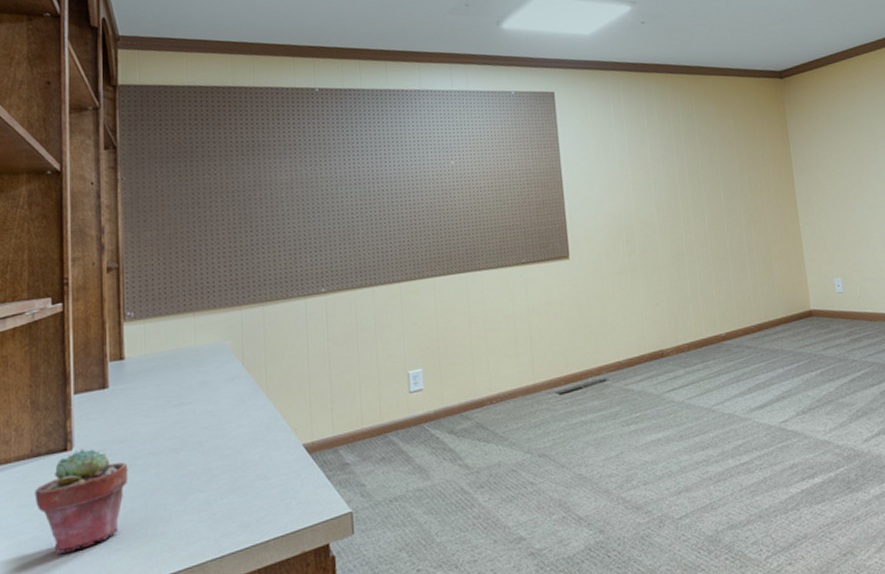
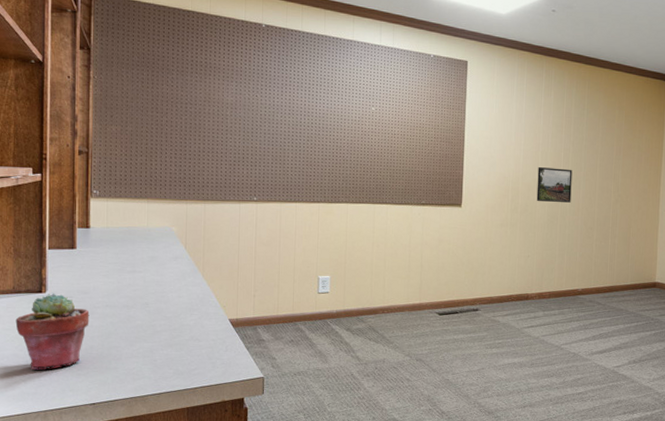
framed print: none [651,194,696,237] -> present [536,167,573,203]

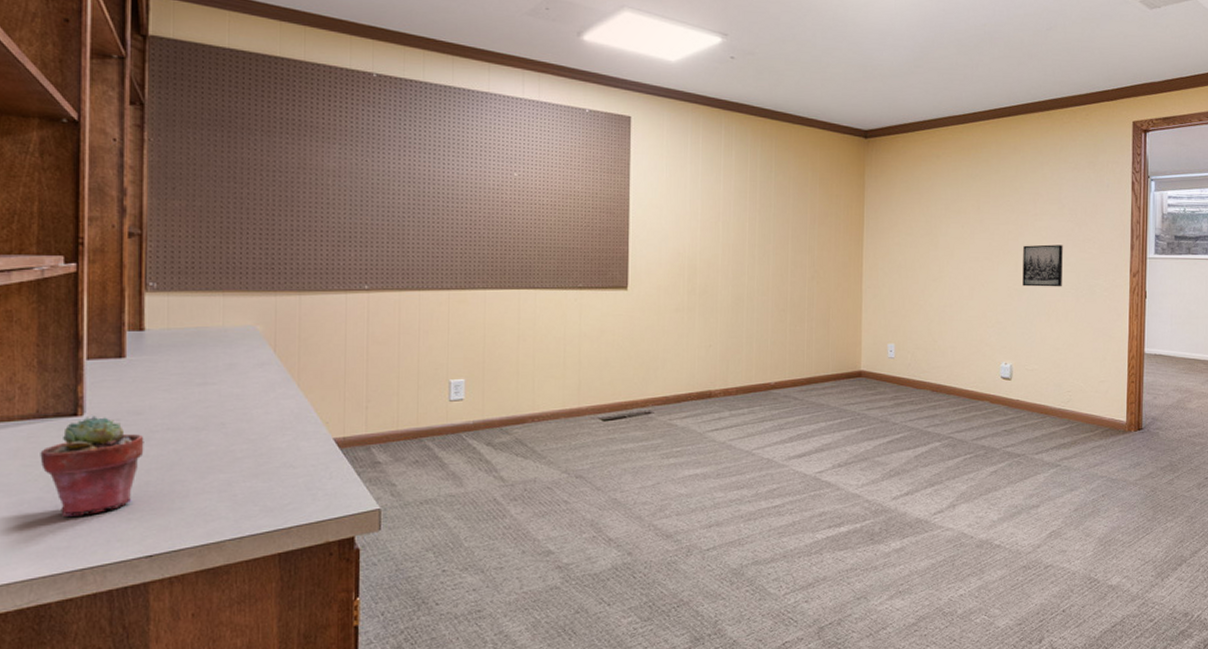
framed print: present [536,167,573,203] -> none [718,240,760,281]

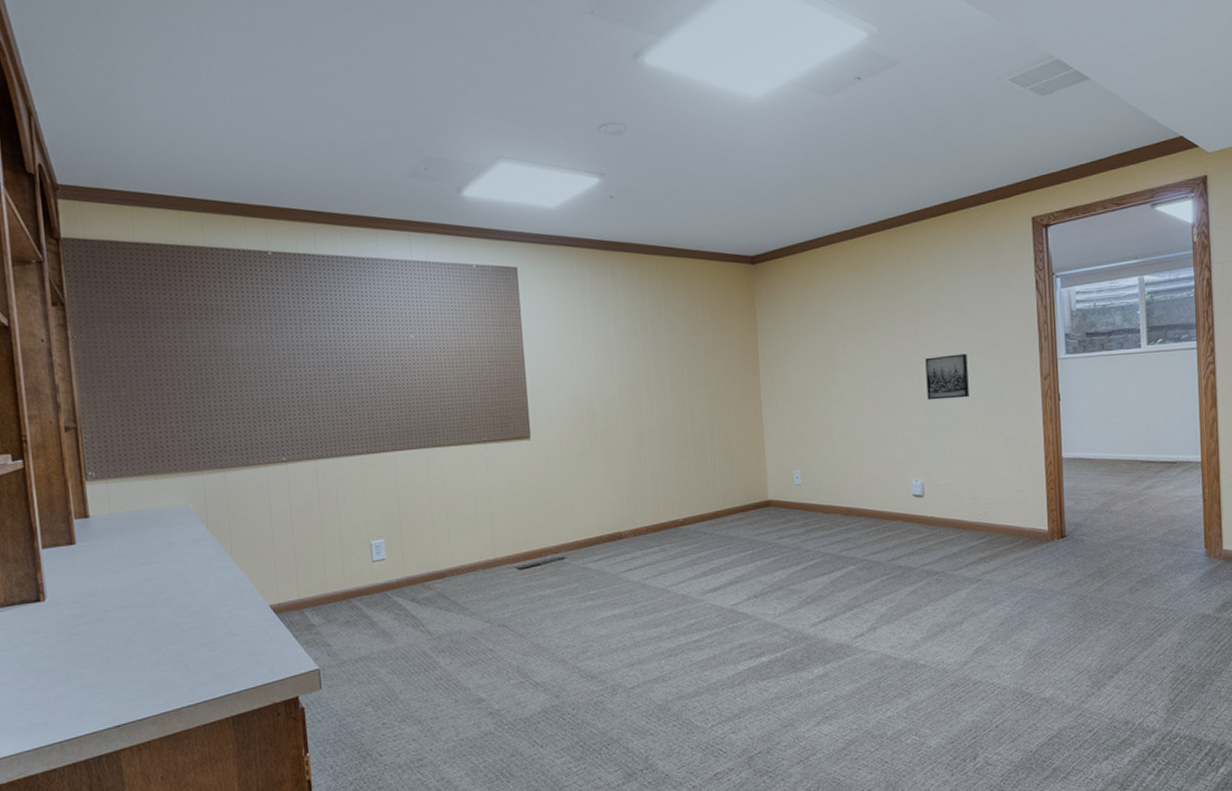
potted succulent: present [40,416,144,516] -> none [12,600,102,695]

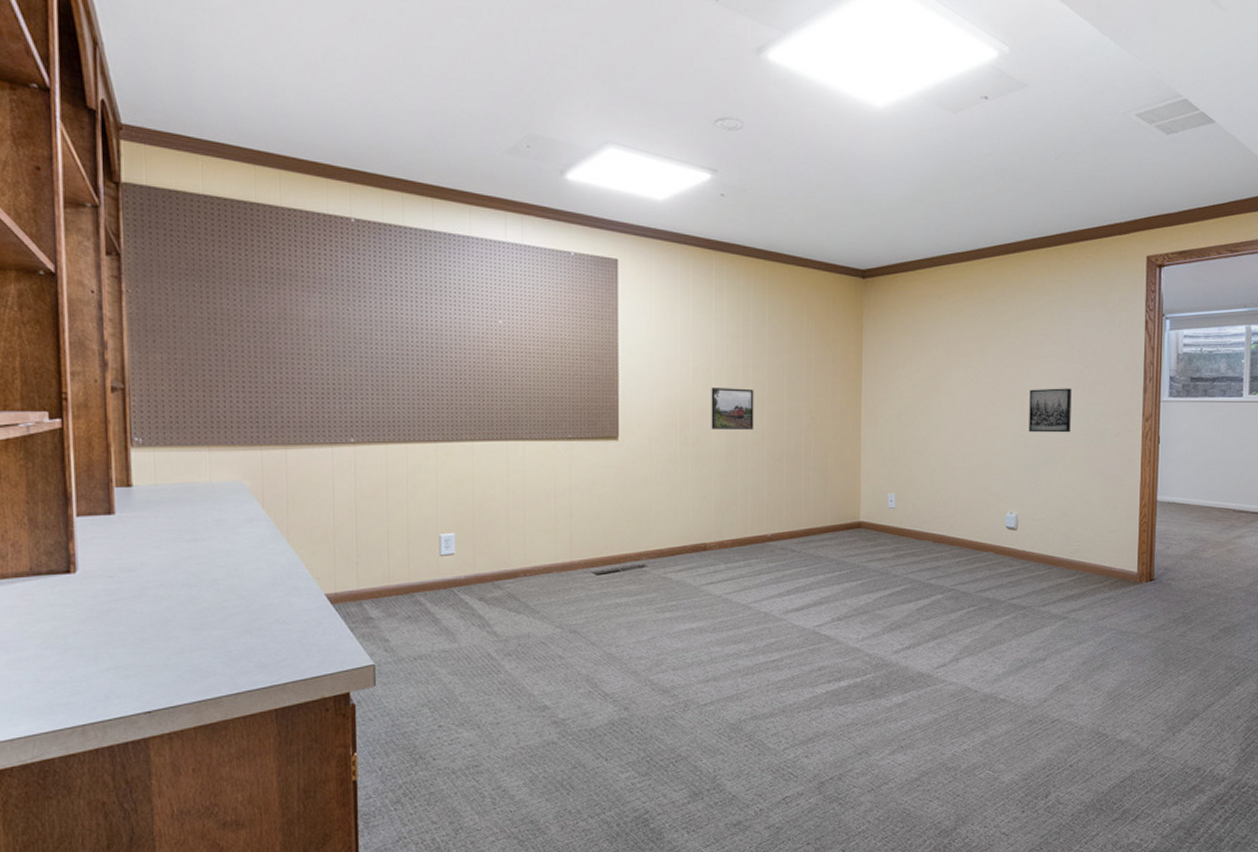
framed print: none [615,380,658,422] -> present [711,388,754,430]

